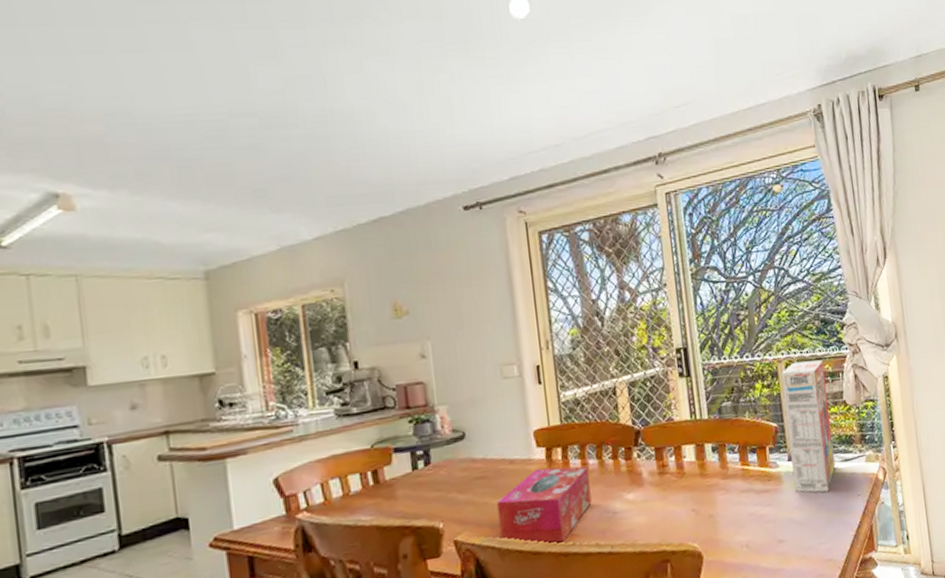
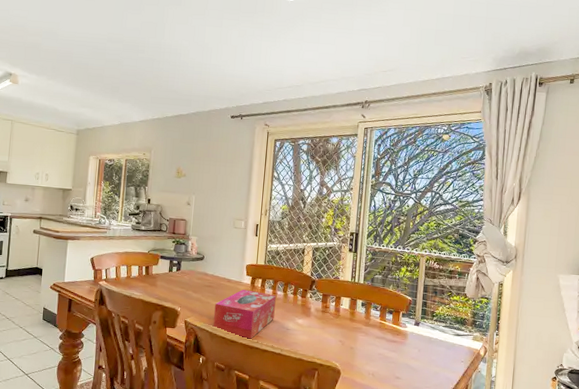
cereal box: present [780,359,836,493] -> none [414,259,455,354]

